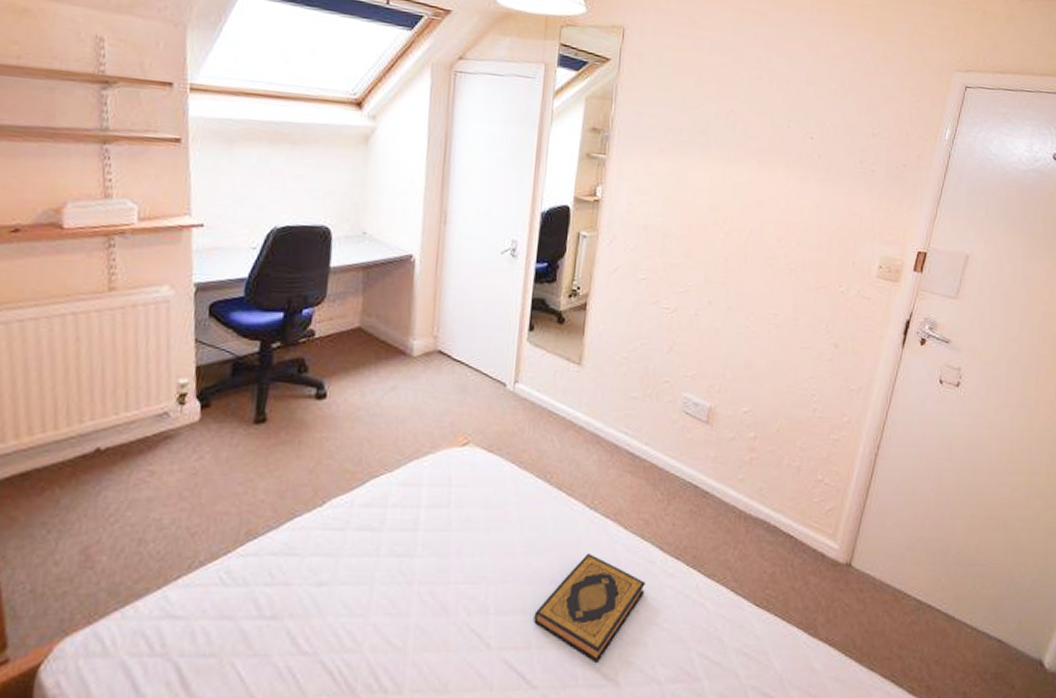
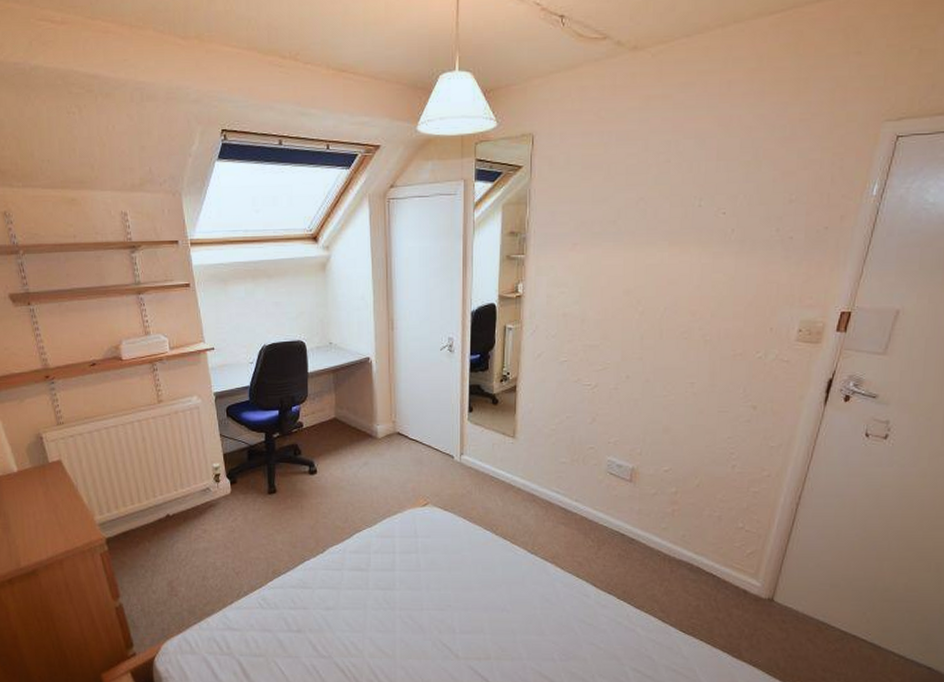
hardback book: present [534,553,645,662] -> none [491,588,582,672]

